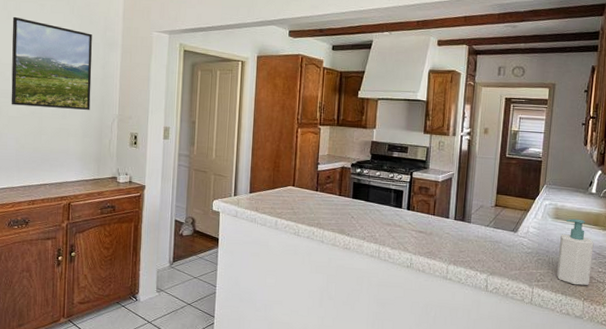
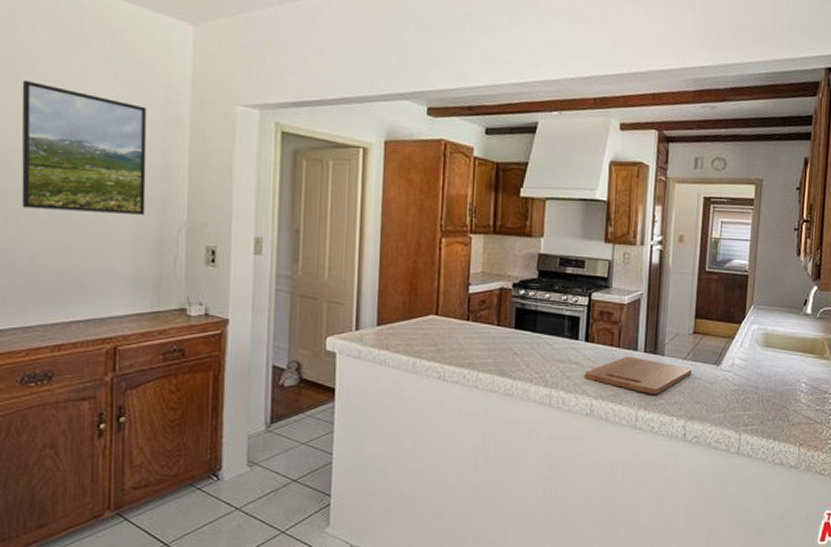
cutting board: none [406,222,494,253] -> present [585,356,693,394]
soap bottle: present [556,218,594,286] -> none [767,345,810,428]

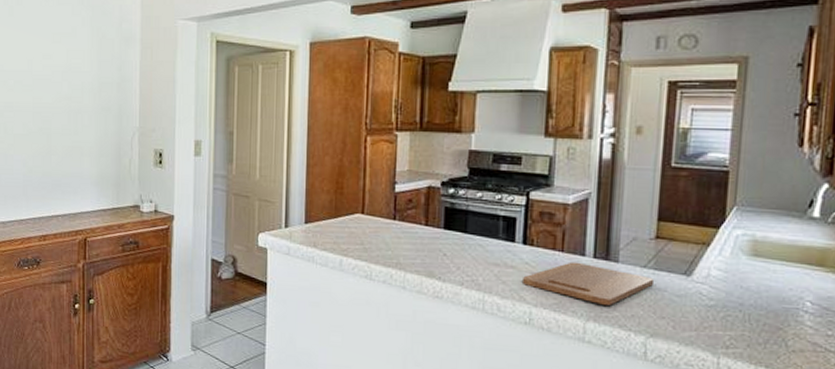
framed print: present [21,79,147,215] -> none [14,12,107,123]

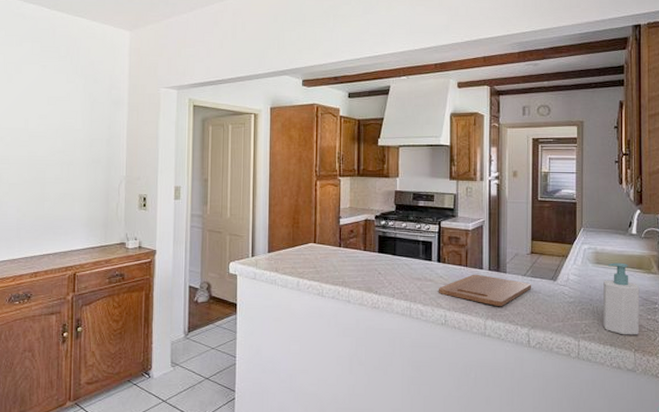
soap bottle: none [756,255,818,357] -> present [602,262,640,335]

